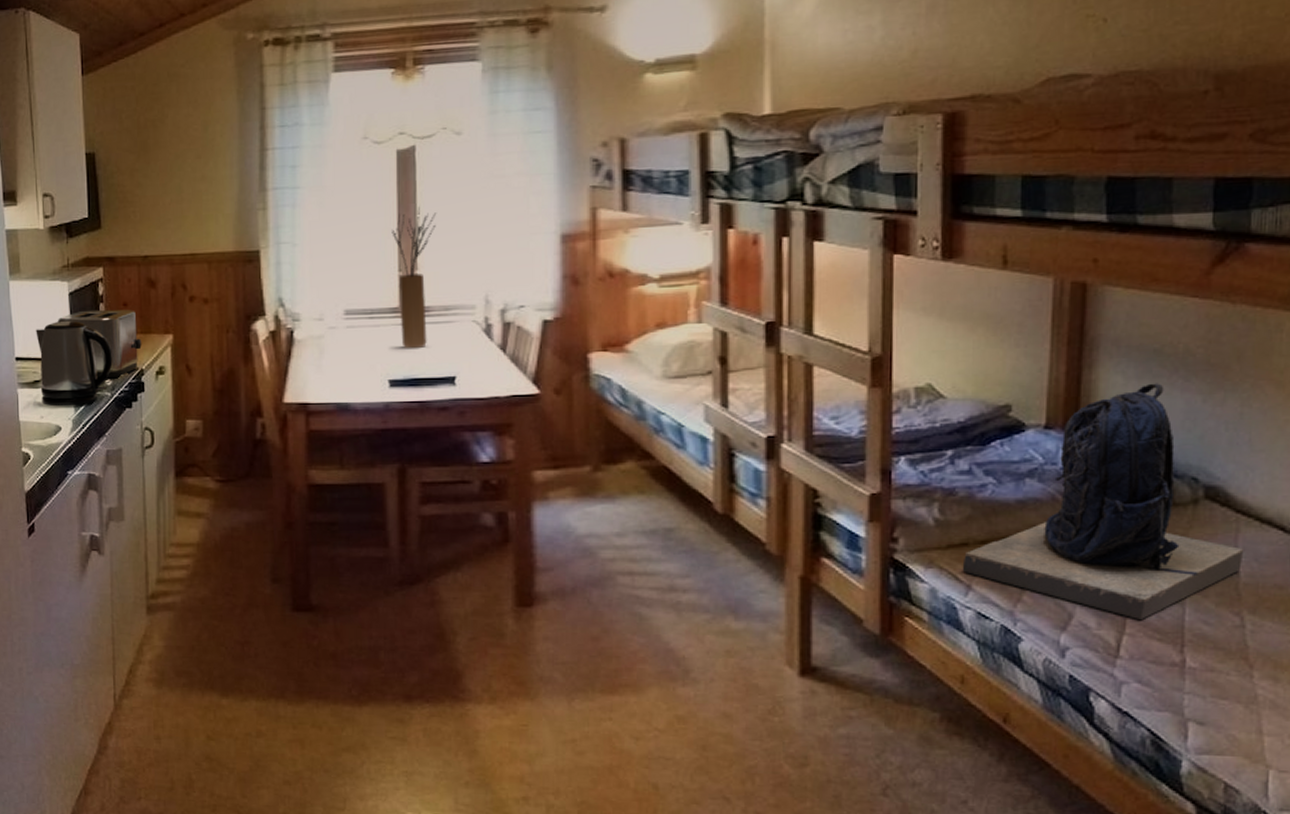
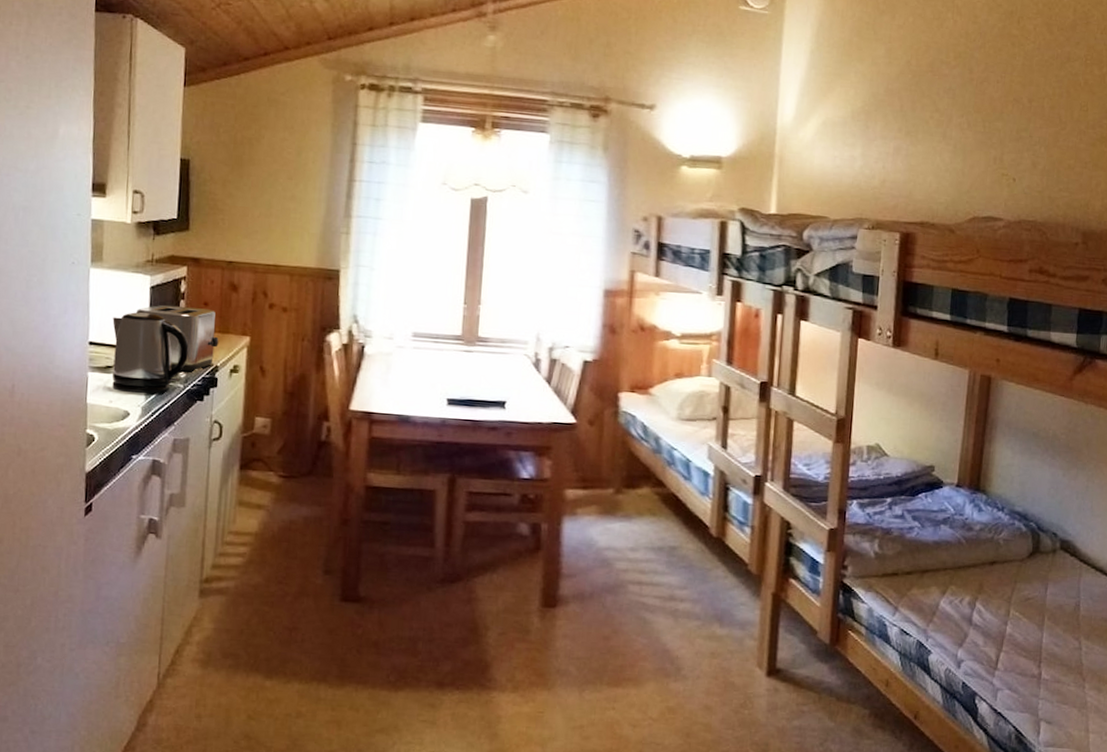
vase: present [392,206,437,349] -> none [460,250,502,374]
backpack: present [962,383,1245,621] -> none [892,458,1084,641]

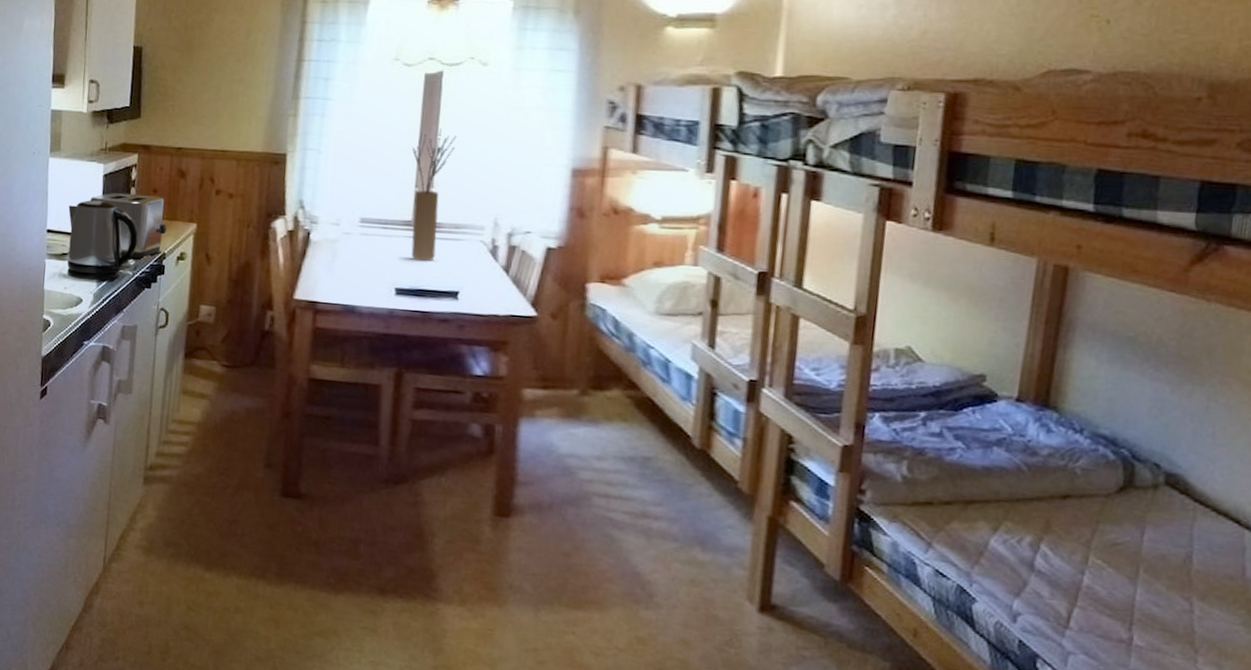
vase: none [460,250,502,374] -> present [411,128,457,262]

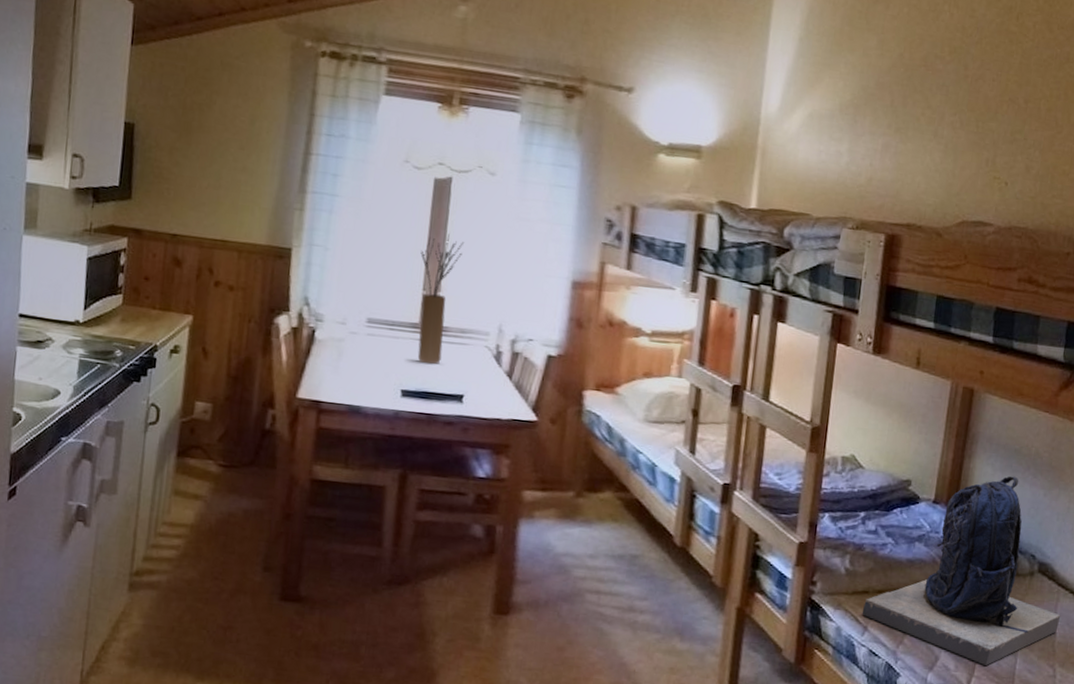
kettle: present [67,199,138,282] -> none [42,283,127,373]
toaster: present [90,192,167,260] -> none [71,277,159,351]
backpack: none [924,369,1199,595] -> present [861,476,1061,667]

